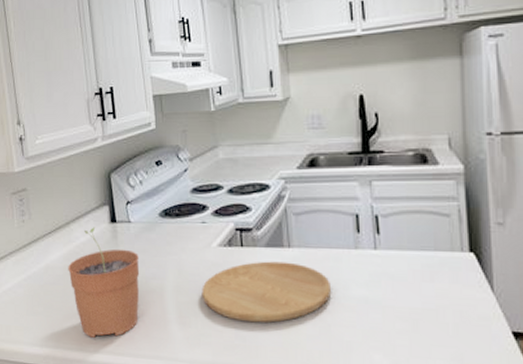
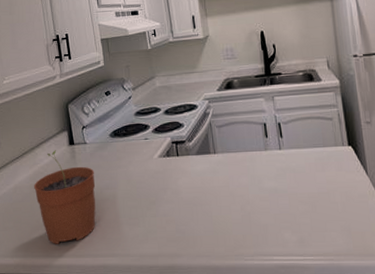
cutting board: present [202,261,331,323] -> none [147,165,249,218]

